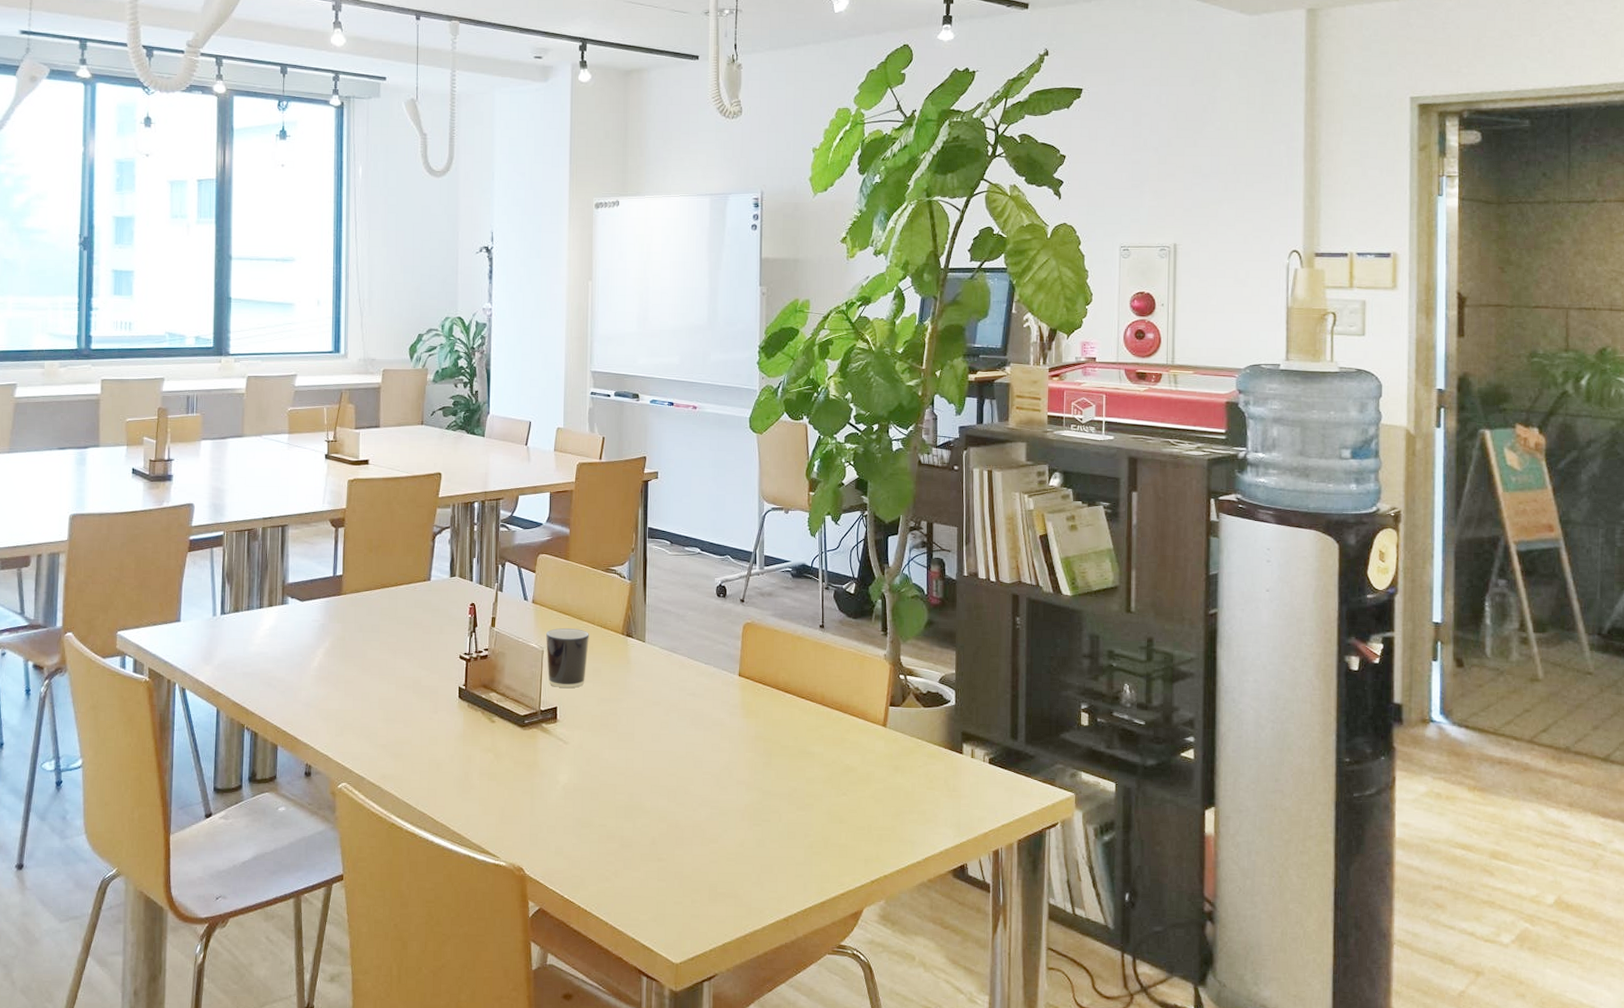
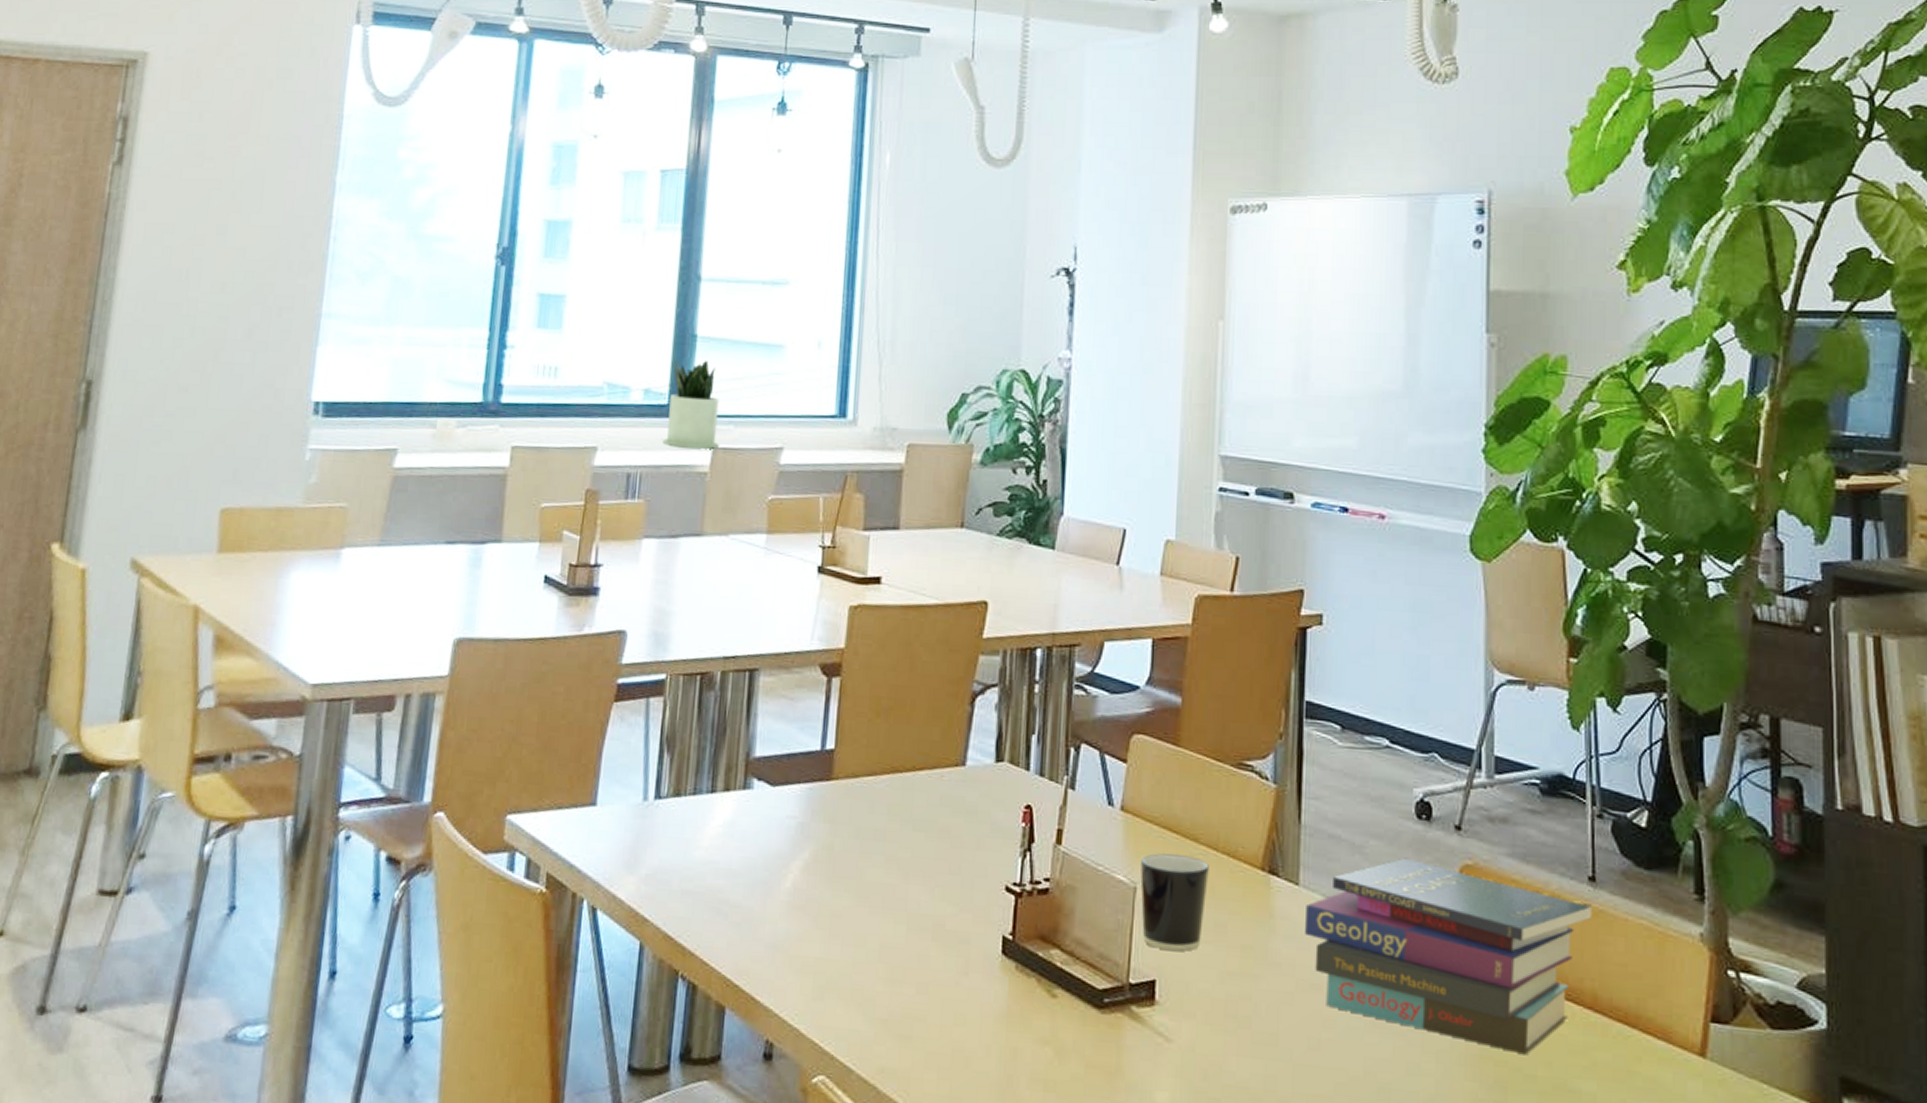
planter: none [210,314,252,378] -> present [661,358,720,450]
books: none [650,621,821,734] -> present [1305,857,1592,1055]

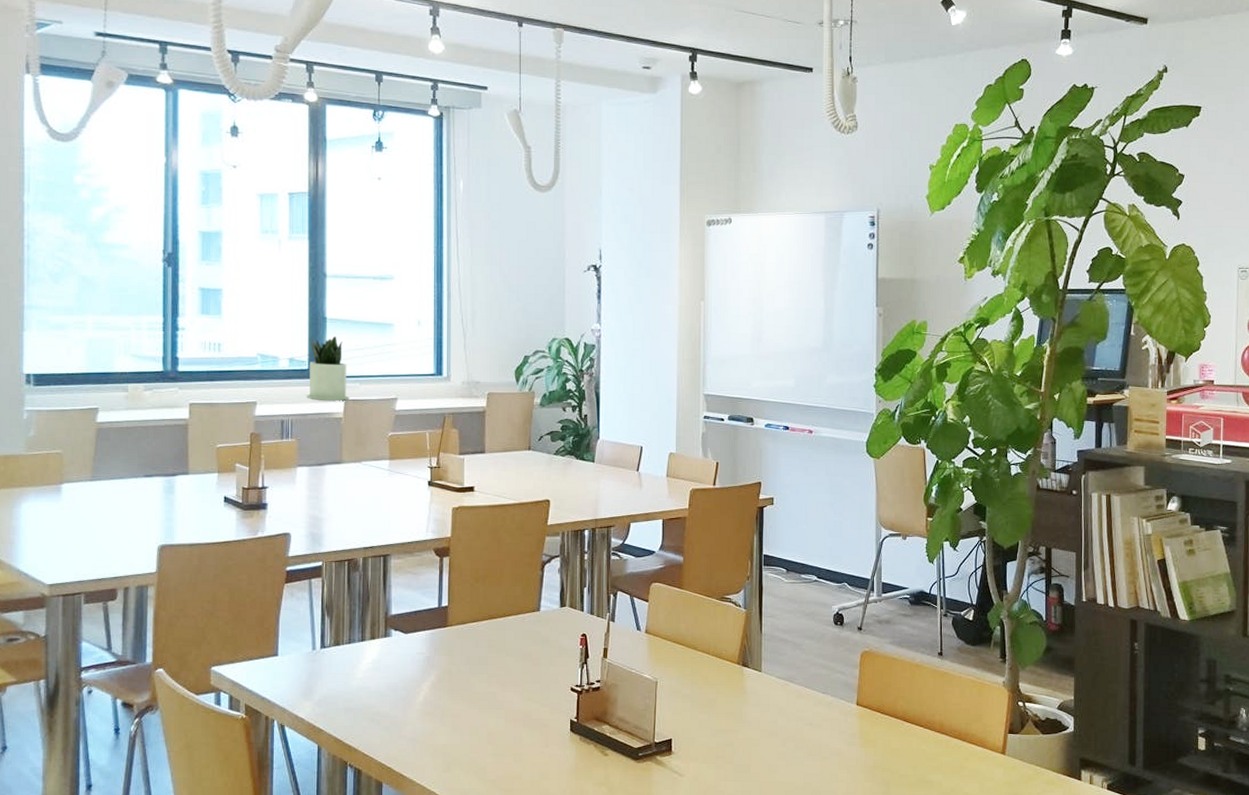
mug: present [1140,853,1209,951] -> none [660,659,704,719]
books: present [1305,857,1592,1055] -> none [766,649,940,763]

